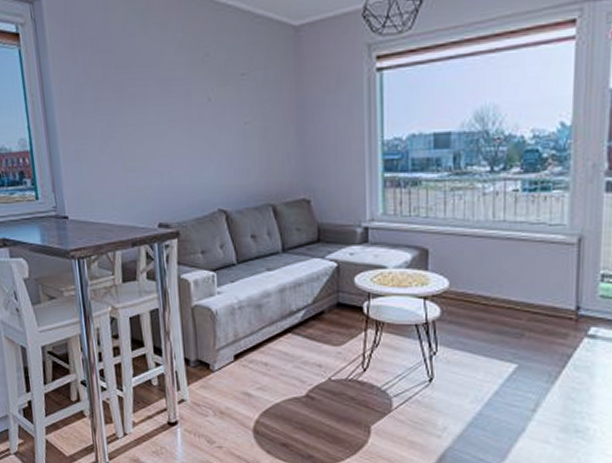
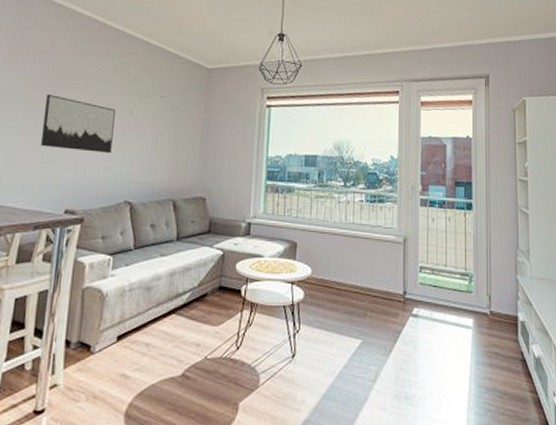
wall art: none [113,88,195,154] -> present [40,94,116,153]

